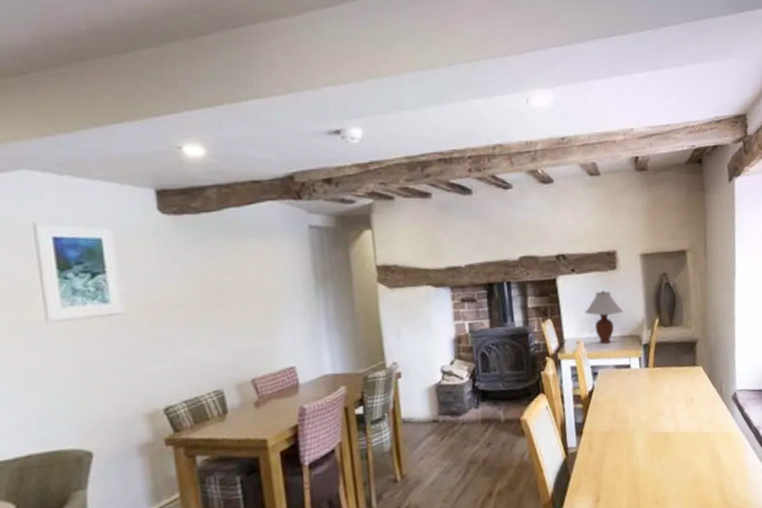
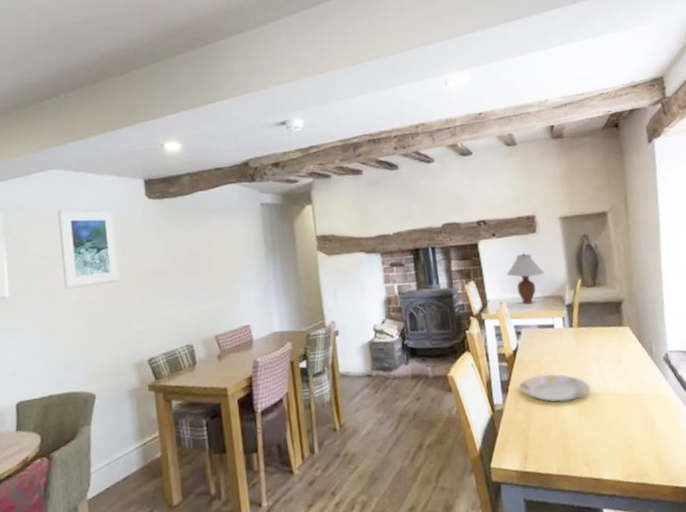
plate: none [594,414,663,444] -> present [519,373,591,403]

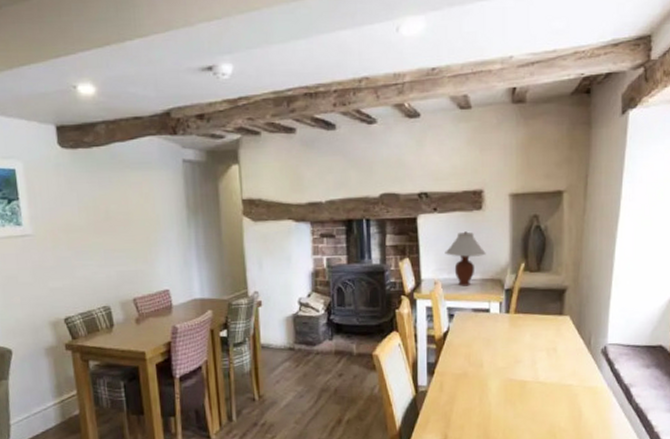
plate: present [519,373,591,403] -> none [446,358,520,389]

